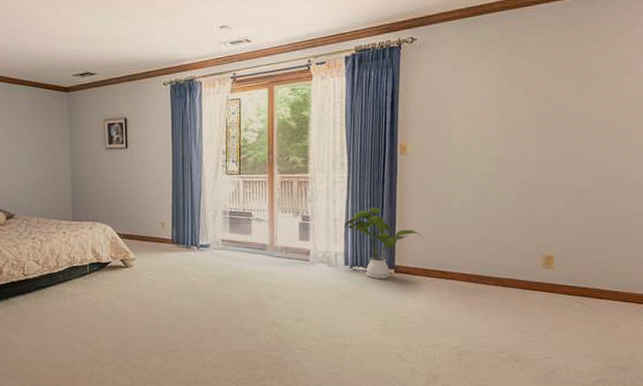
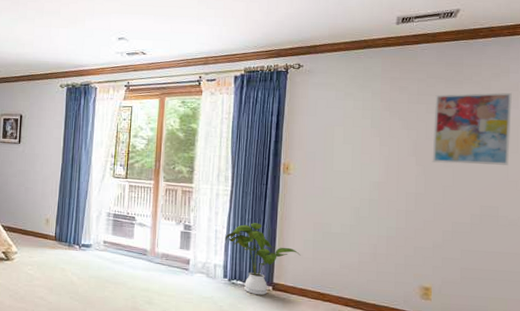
wall art: none [553,48,636,129] -> present [432,92,512,165]

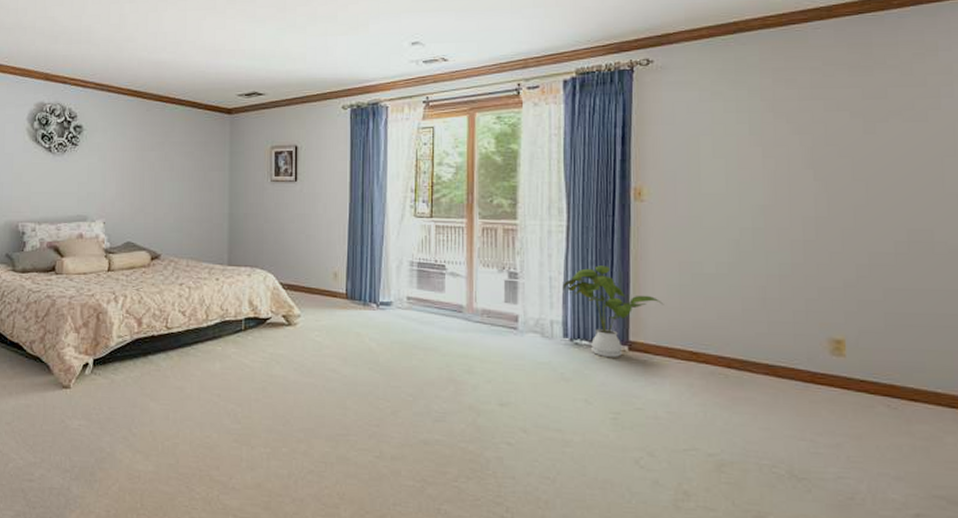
wall art: present [432,92,512,165] -> none [835,77,945,175]

